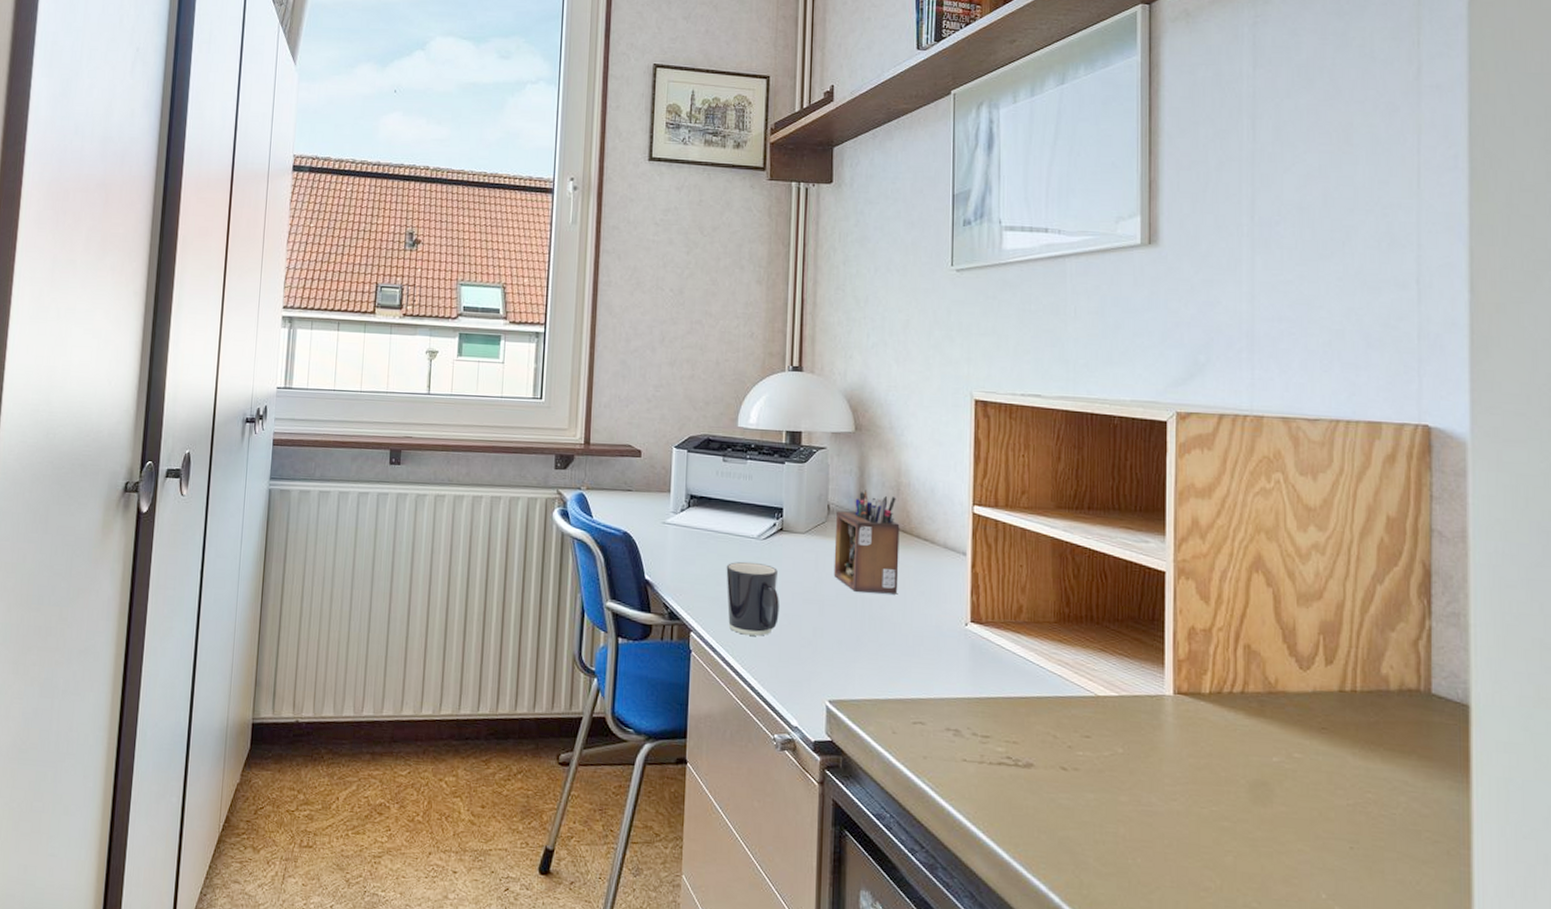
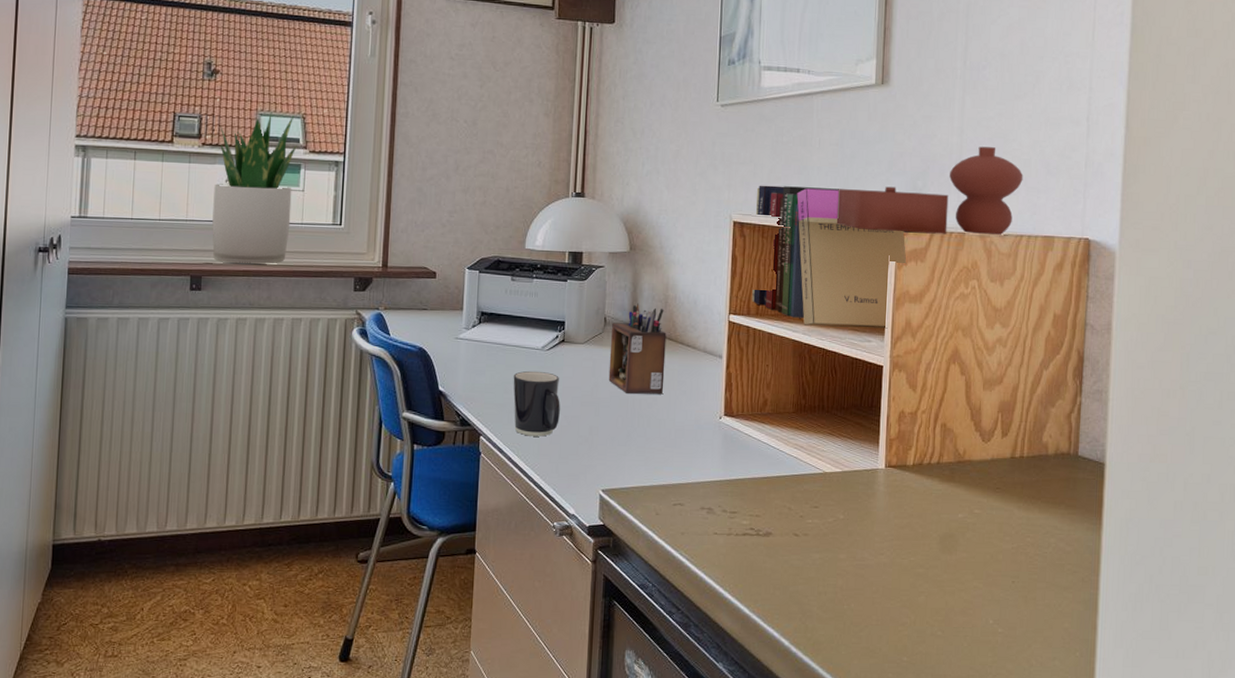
planter: none [412,282,497,439] -> present [212,112,297,265]
books: none [1000,359,1190,528] -> present [752,185,907,329]
decorative vase: none [1099,315,1336,420] -> present [836,146,1023,236]

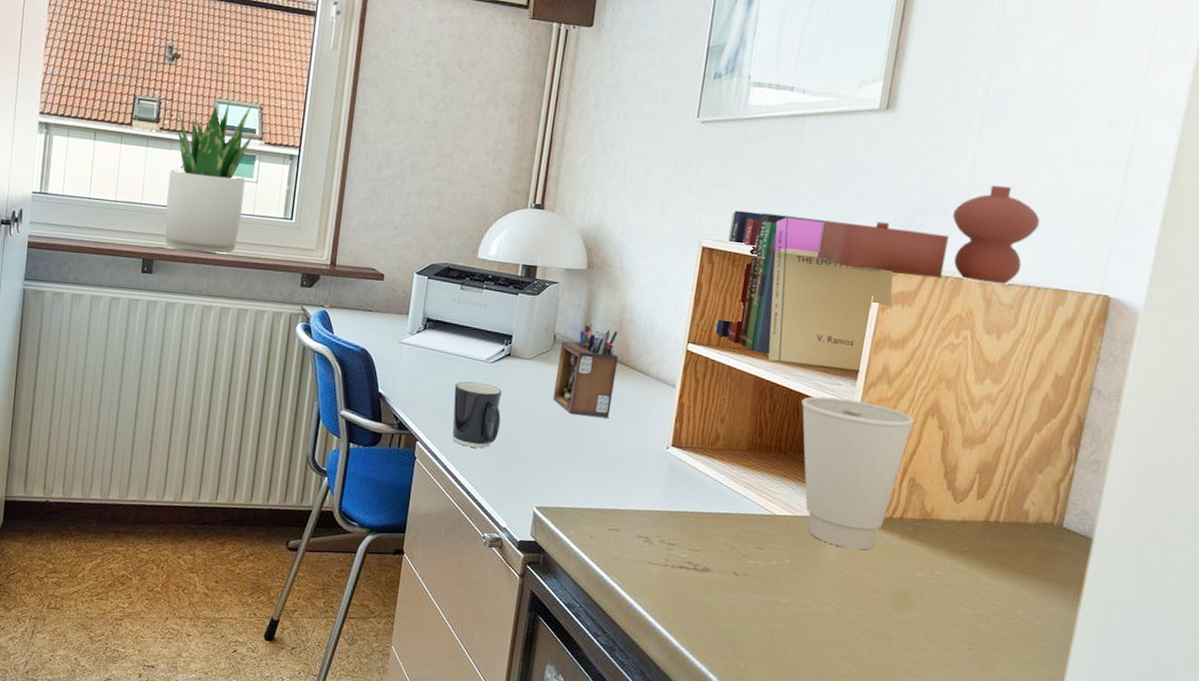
cup: none [837,354,939,498] -> present [801,396,915,550]

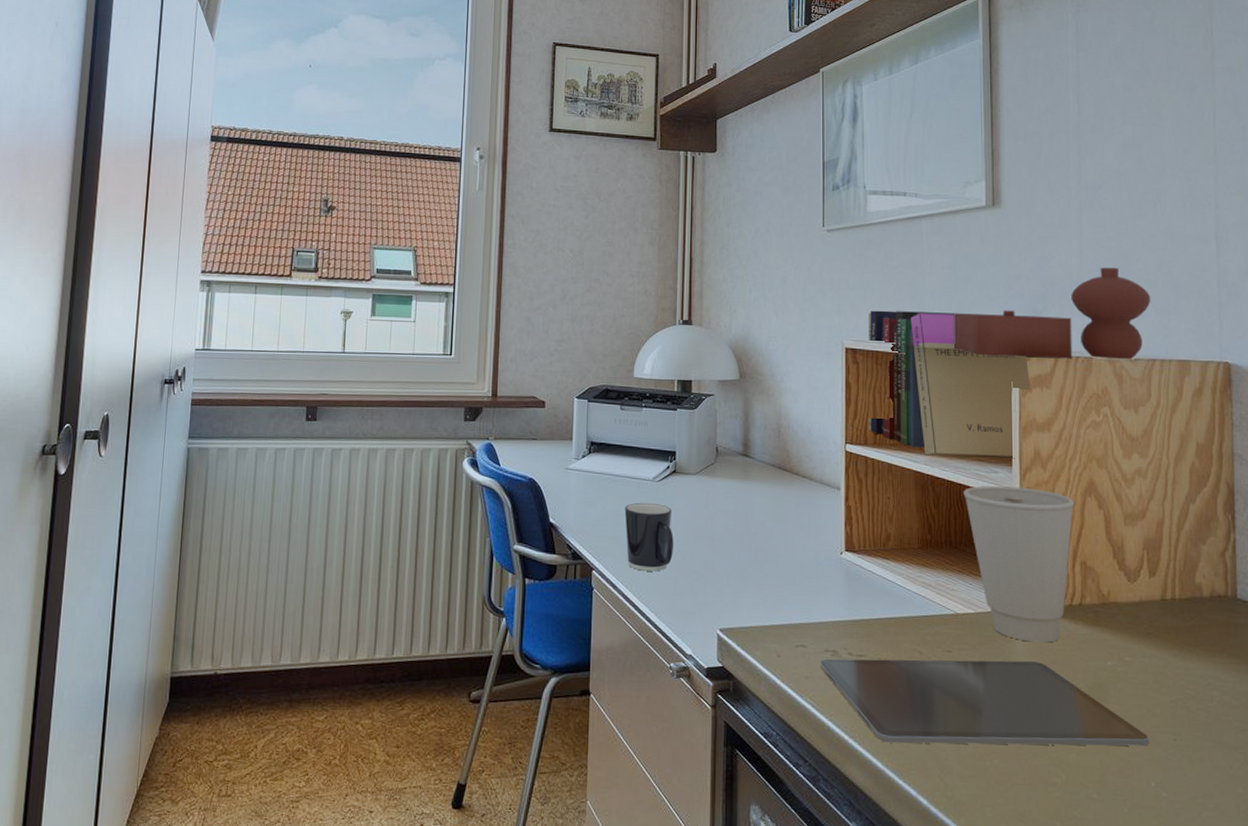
planter: present [165,100,253,253] -> none [327,245,409,395]
desk organizer: present [552,323,619,418] -> none [722,432,781,528]
tablet: none [630,544,945,652] -> present [820,658,1149,746]

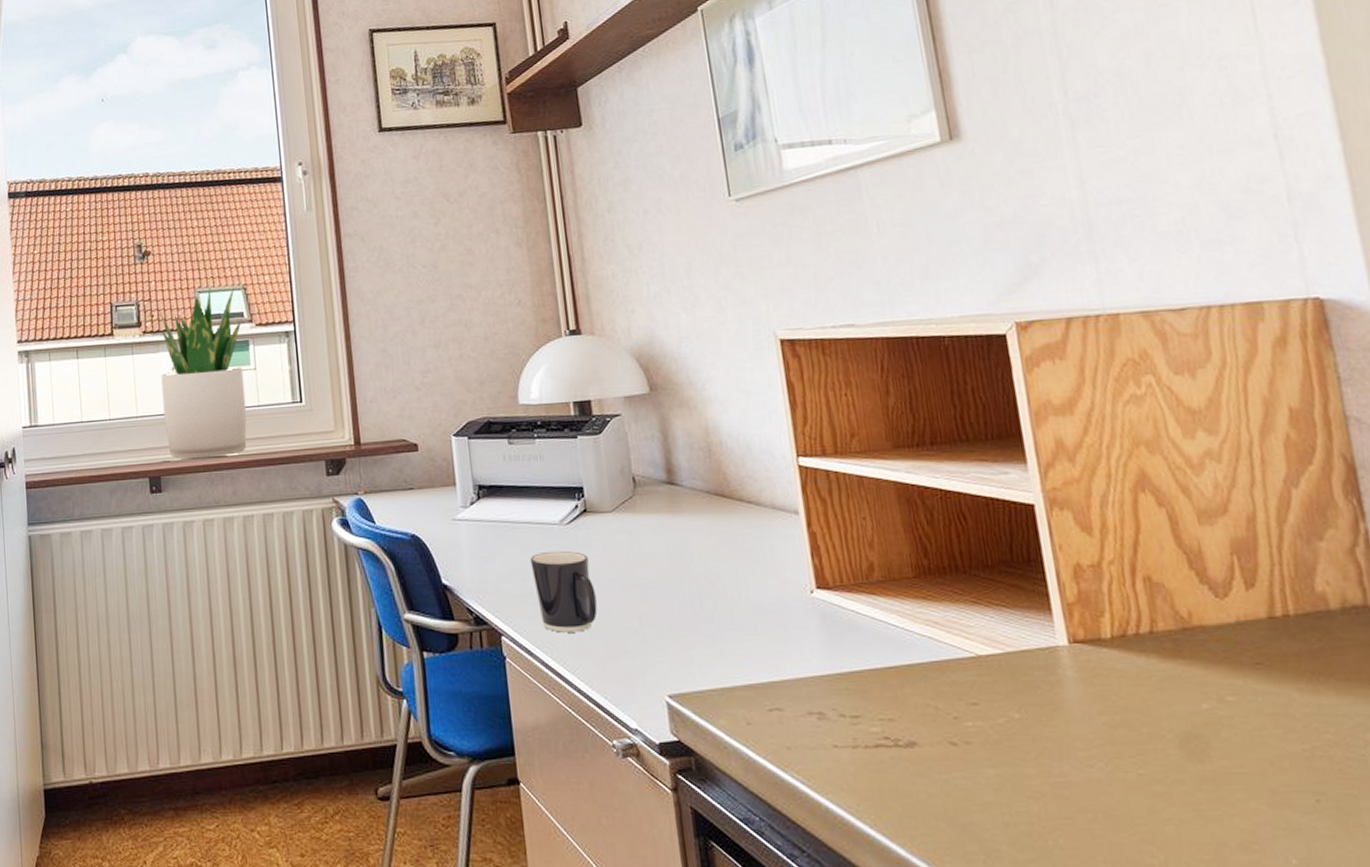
planter: none [327,245,409,395] -> present [158,286,247,459]
tablet: present [820,658,1149,746] -> none [803,709,1281,824]
books: present [868,310,1031,459] -> none [803,280,1039,461]
decorative vase: present [953,267,1151,360] -> none [916,195,1193,328]
cup: present [963,486,1075,643] -> none [964,488,1130,685]

